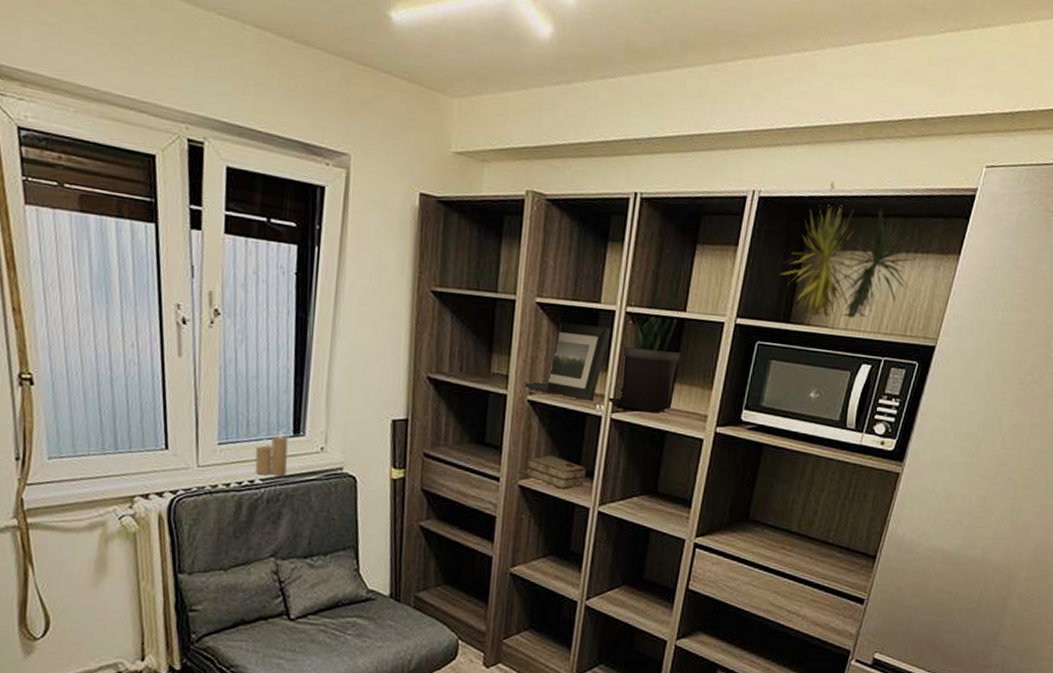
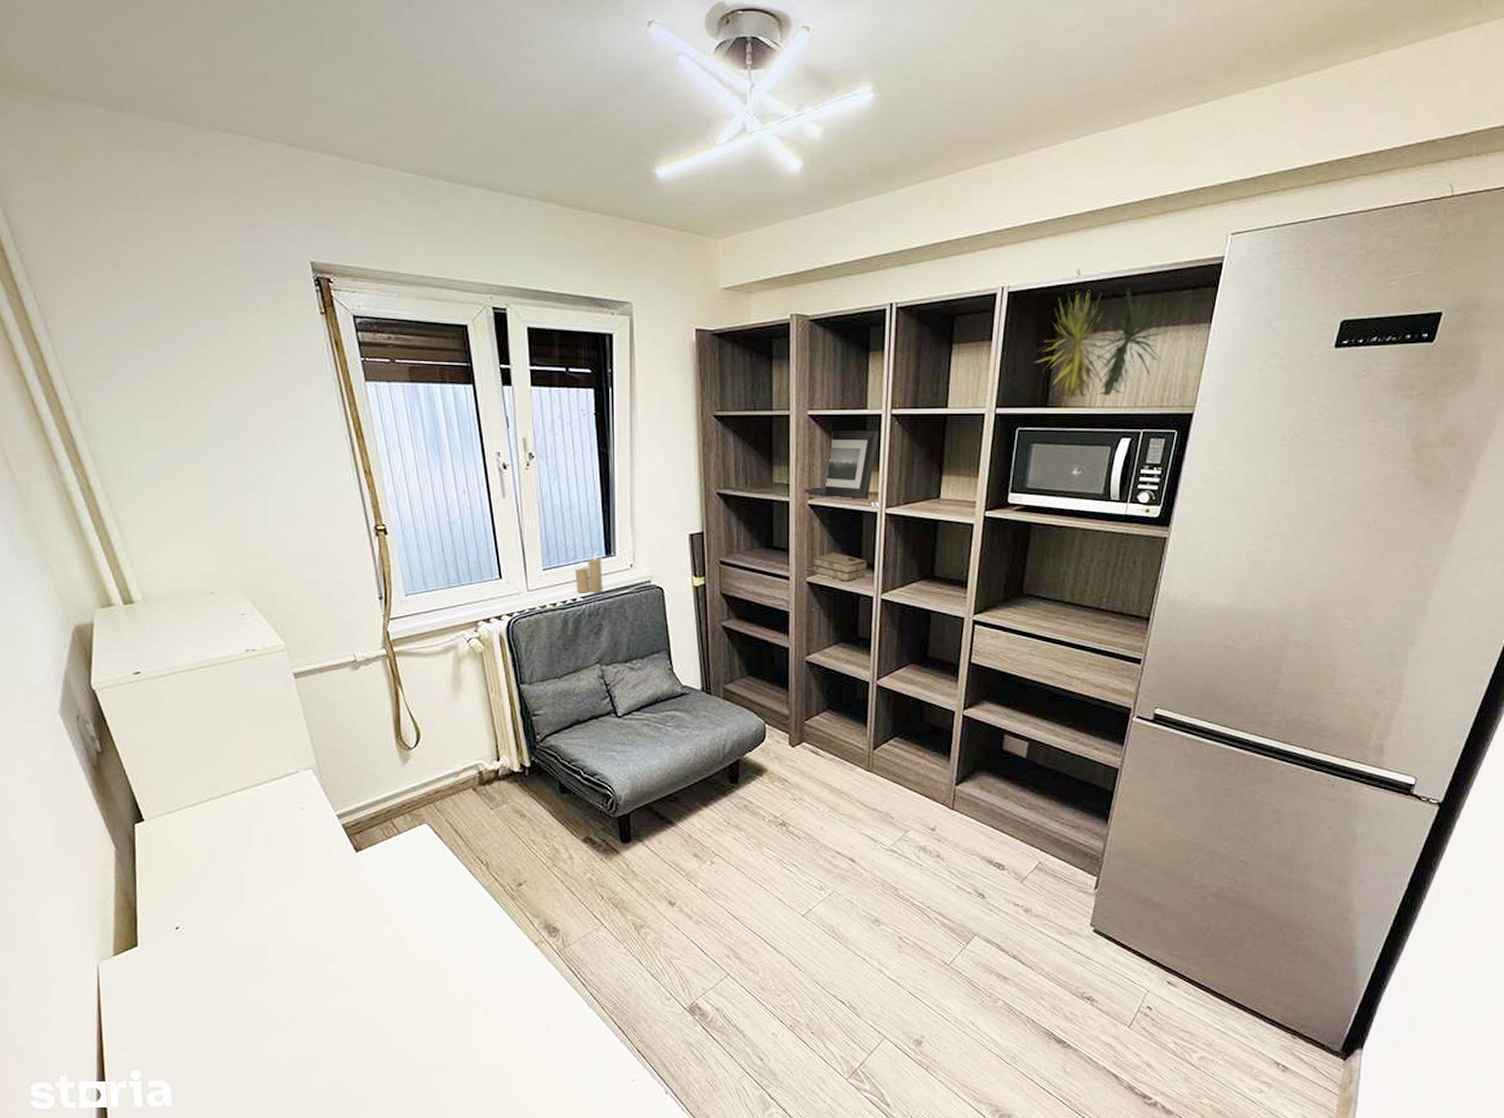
planter: present [608,296,685,413] -> none [882,396,947,505]

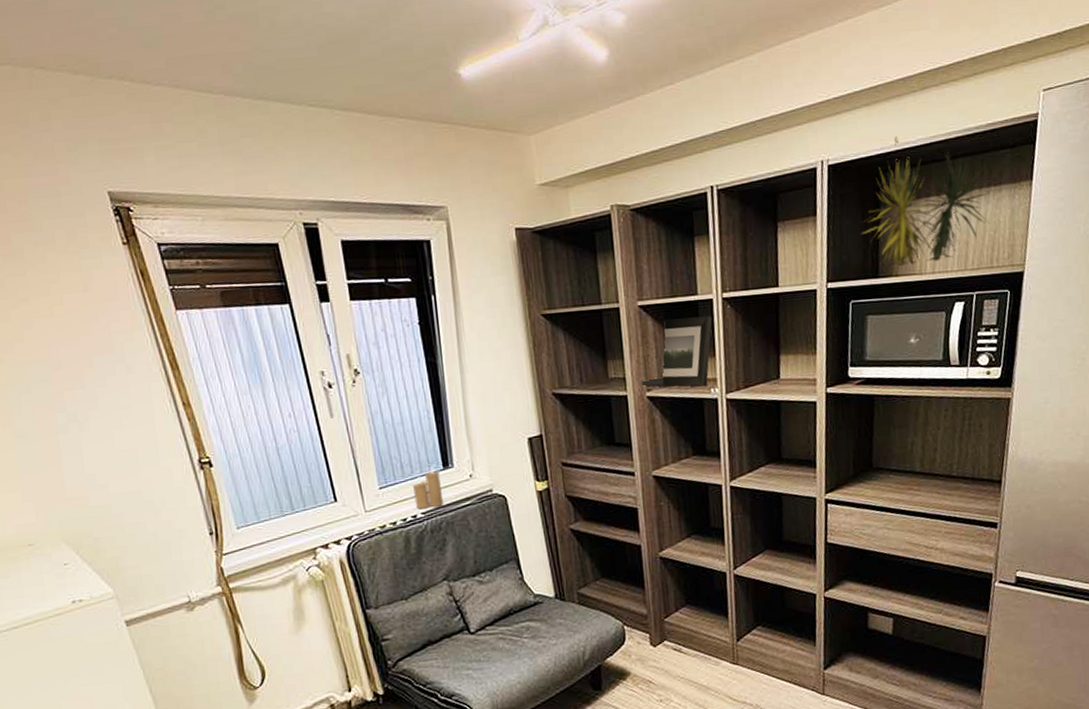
decorative box: present [804,551,867,582] -> none [649,442,713,472]

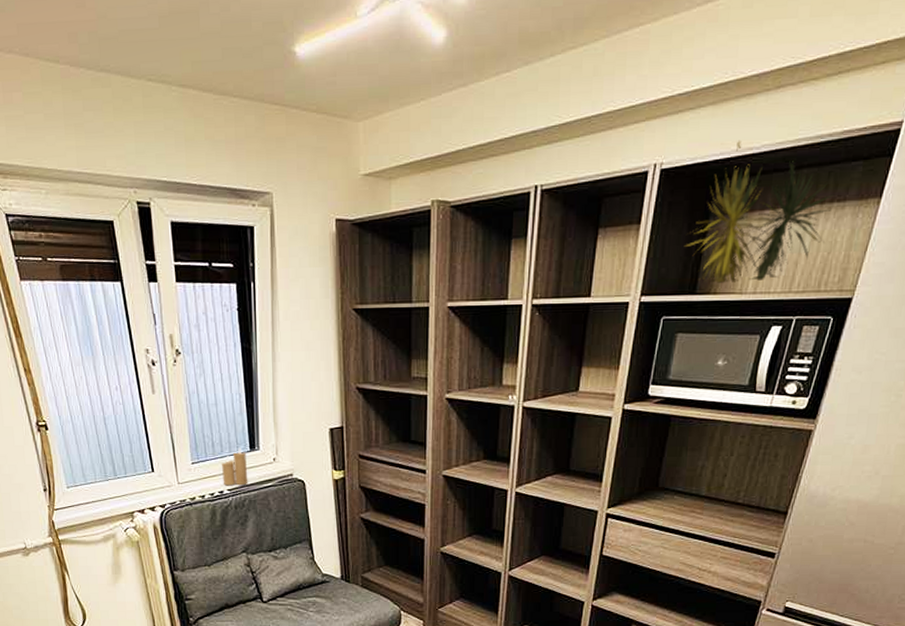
picture frame: present [641,316,712,387] -> none [442,322,519,392]

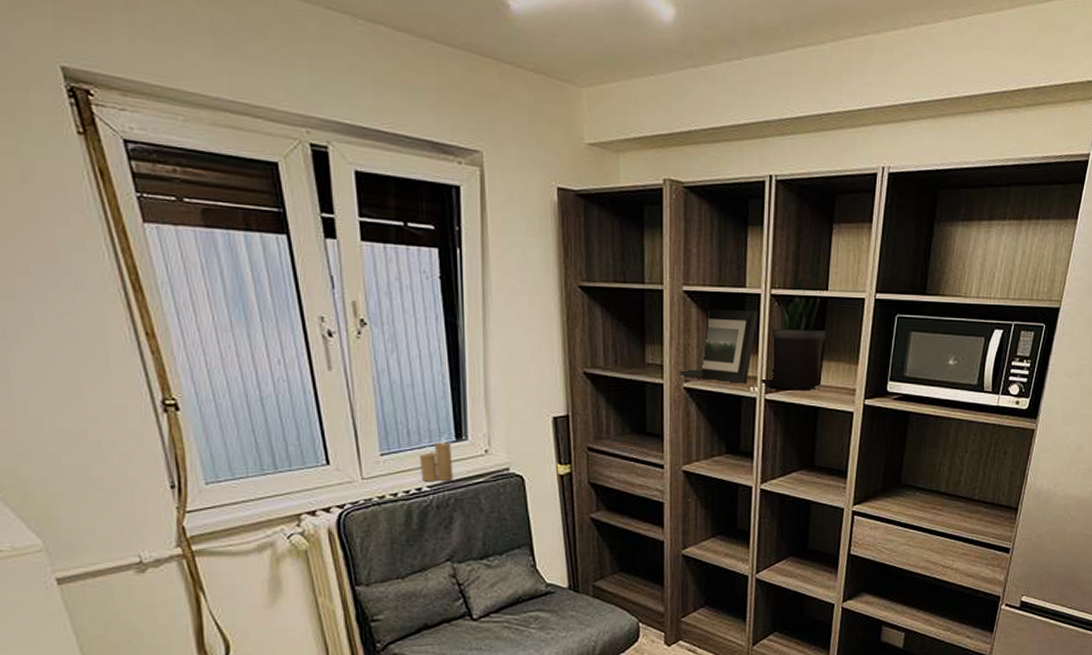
picture frame: none [442,322,519,392] -> present [680,309,758,383]
planter: none [520,284,589,398] -> present [761,276,827,391]
plant: present [683,140,833,283] -> none [913,153,1038,286]

